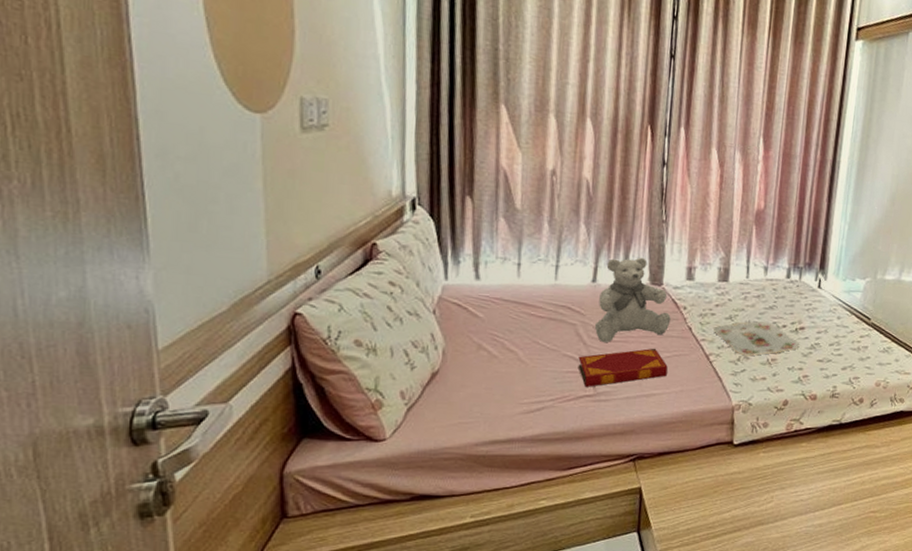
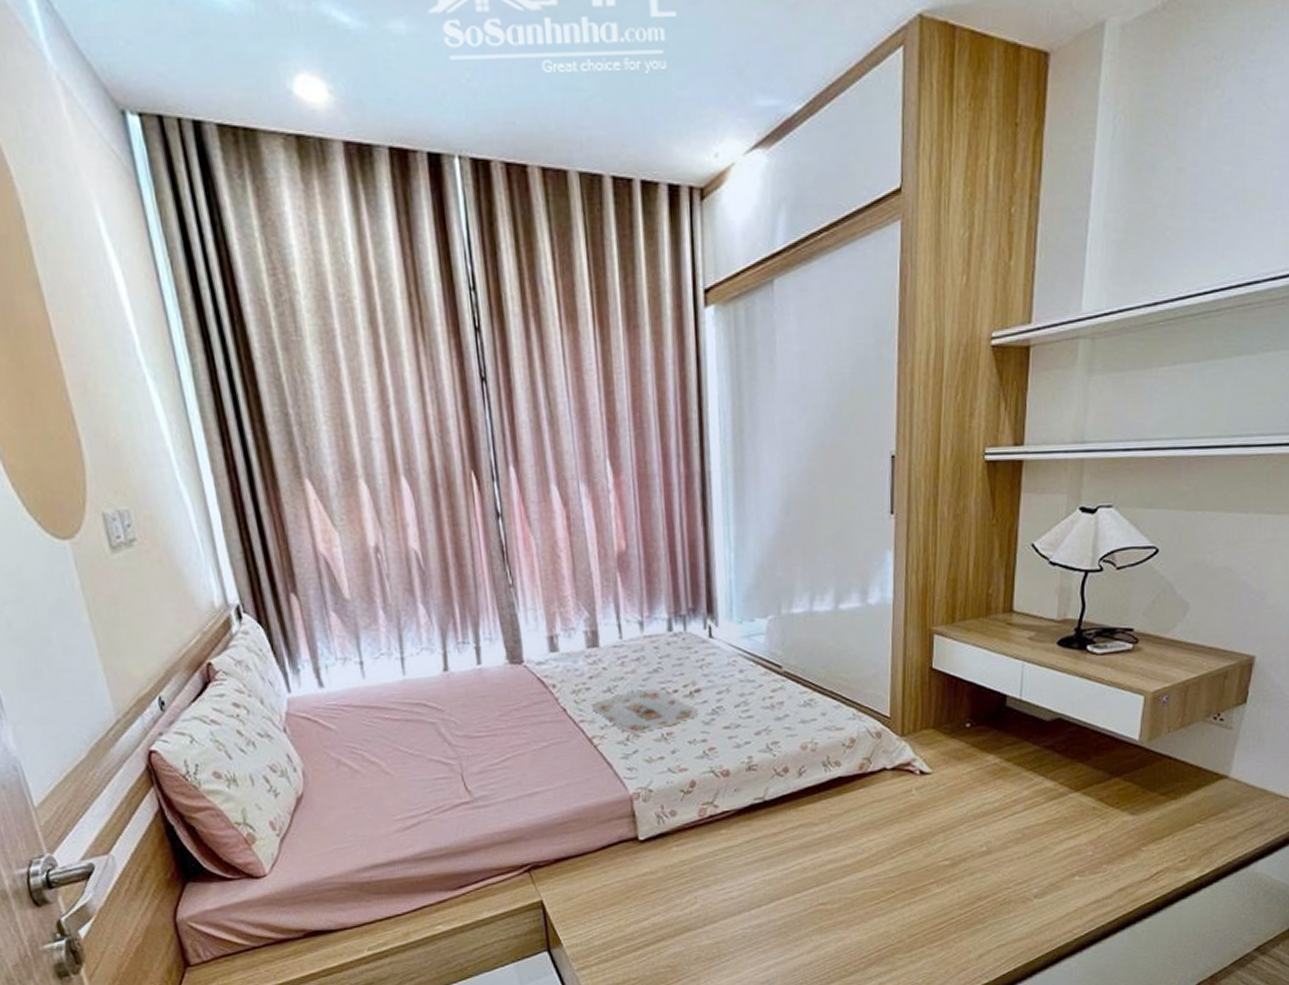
hardback book: present [577,348,668,387] -> none [446,738,548,793]
teddy bear: present [594,257,671,342] -> none [455,633,541,739]

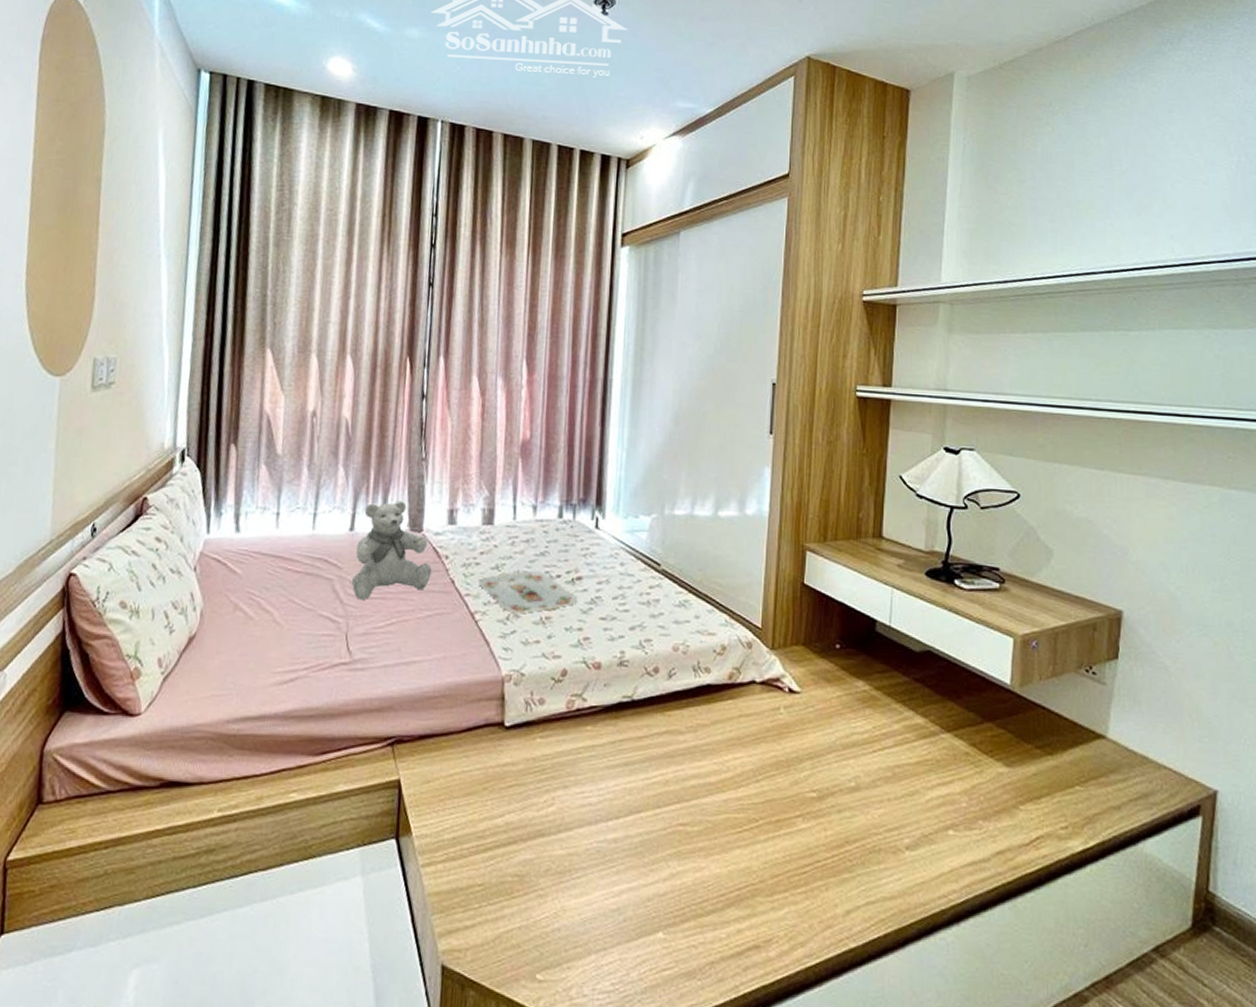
teddy bear: none [455,633,541,739] -> present [351,500,432,599]

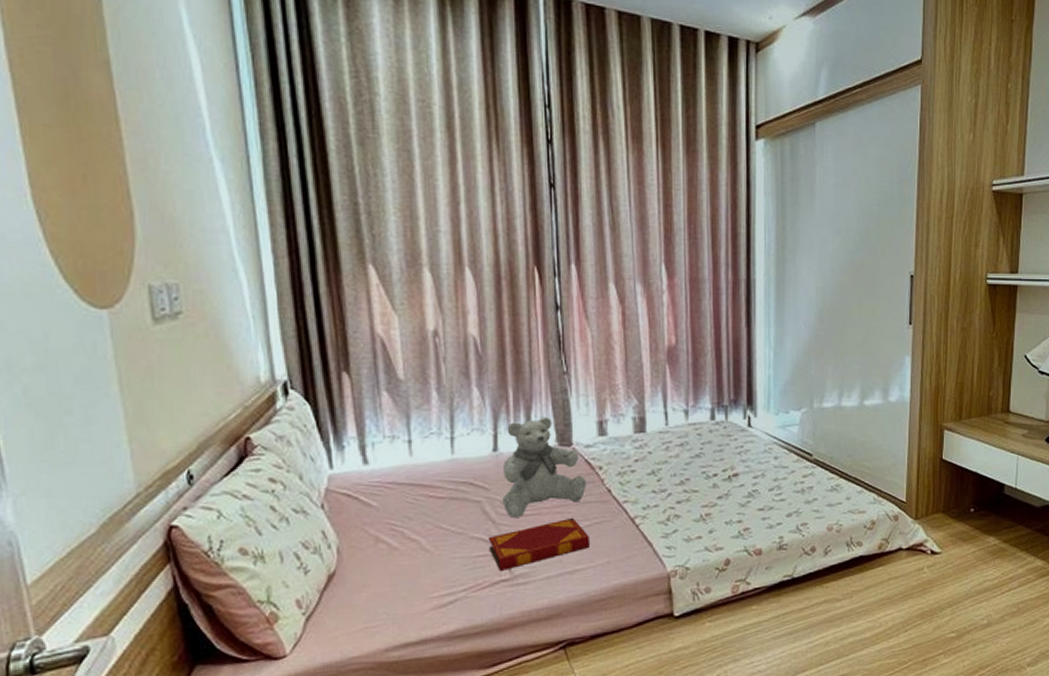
hardback book: none [333,605,429,653] -> present [488,517,590,571]
serving tray: present [479,571,578,614] -> none [636,472,736,514]

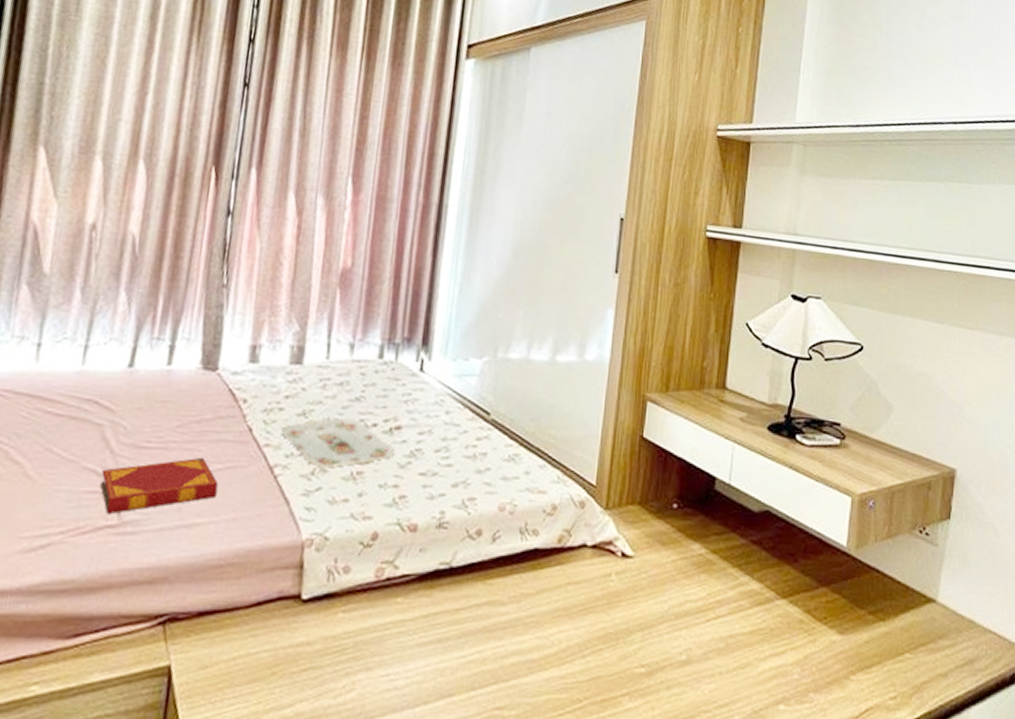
teddy bear: present [501,417,586,518] -> none [126,333,226,449]
serving tray: none [636,472,736,514] -> present [281,418,396,468]

